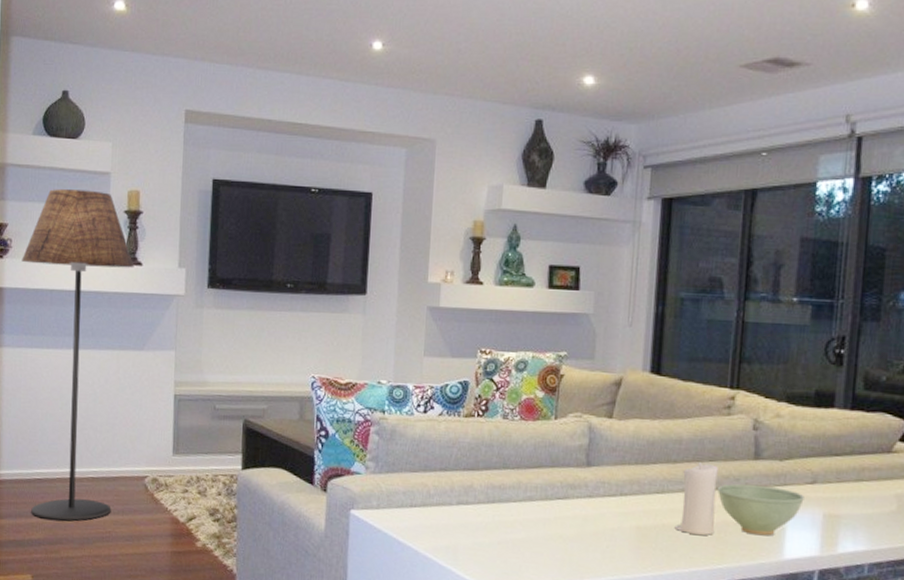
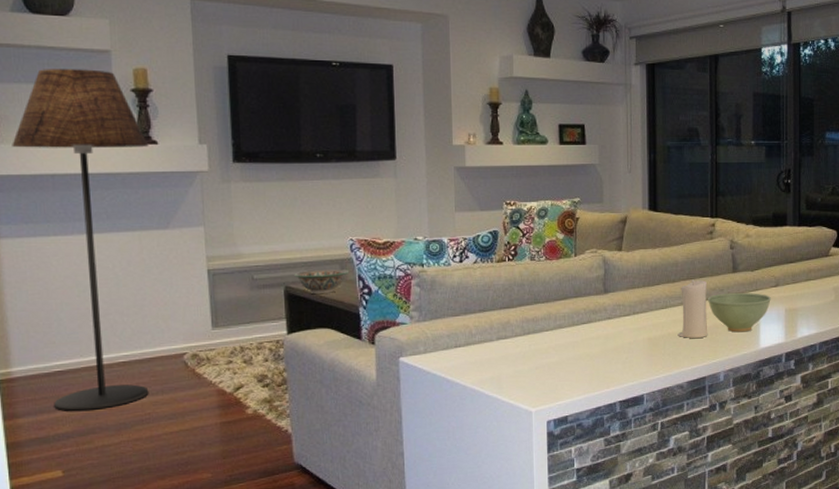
decorative bowl: none [254,405,309,432] -> present [294,268,350,295]

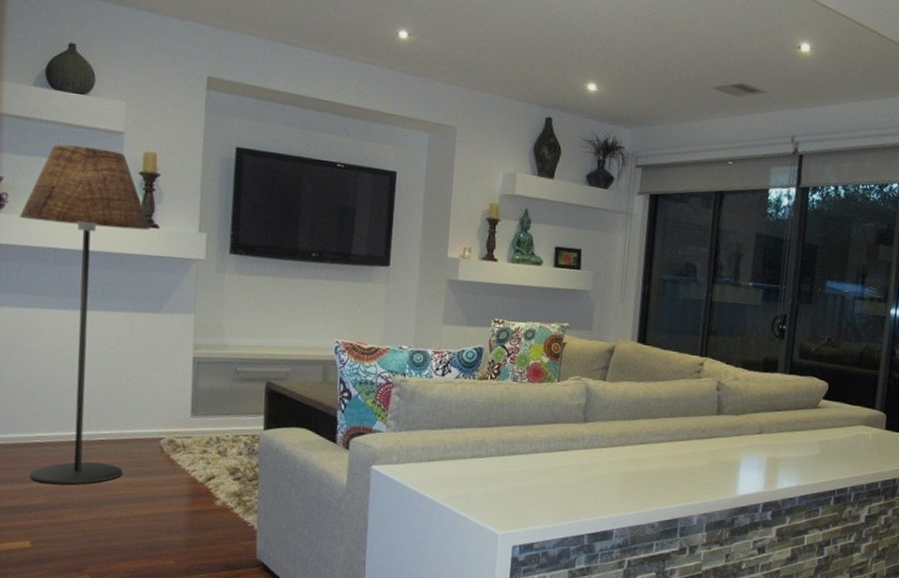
decorative bowl: present [294,268,350,295] -> none [277,368,332,394]
candle: present [677,279,708,339] -> none [654,417,689,479]
bowl: present [707,292,771,333] -> none [687,435,754,477]

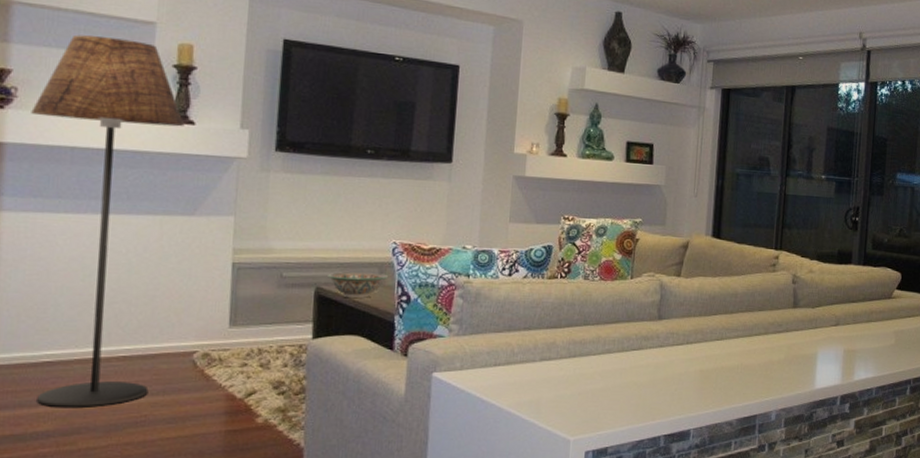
decorative bowl: none [277,368,332,394] -> present [327,271,389,299]

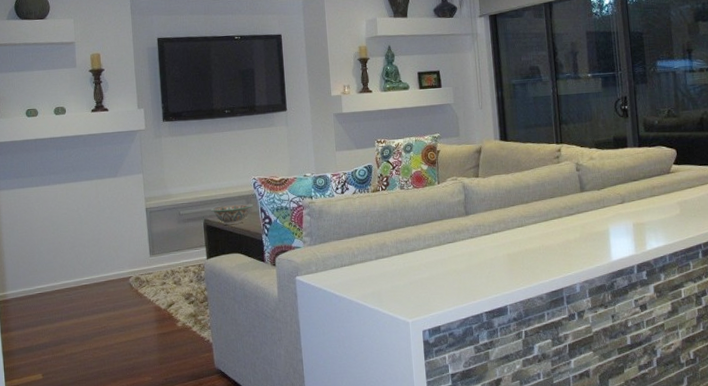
floor lamp: present [31,34,185,409] -> none [8,57,104,326]

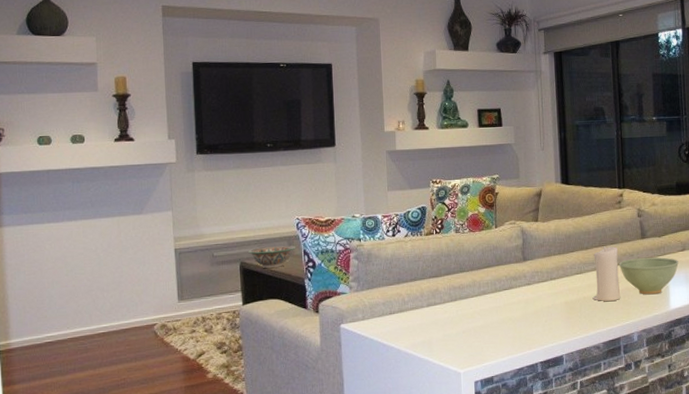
candle: none [534,200,562,254] -> present [592,246,621,302]
bowl: none [558,210,619,247] -> present [618,257,679,295]

